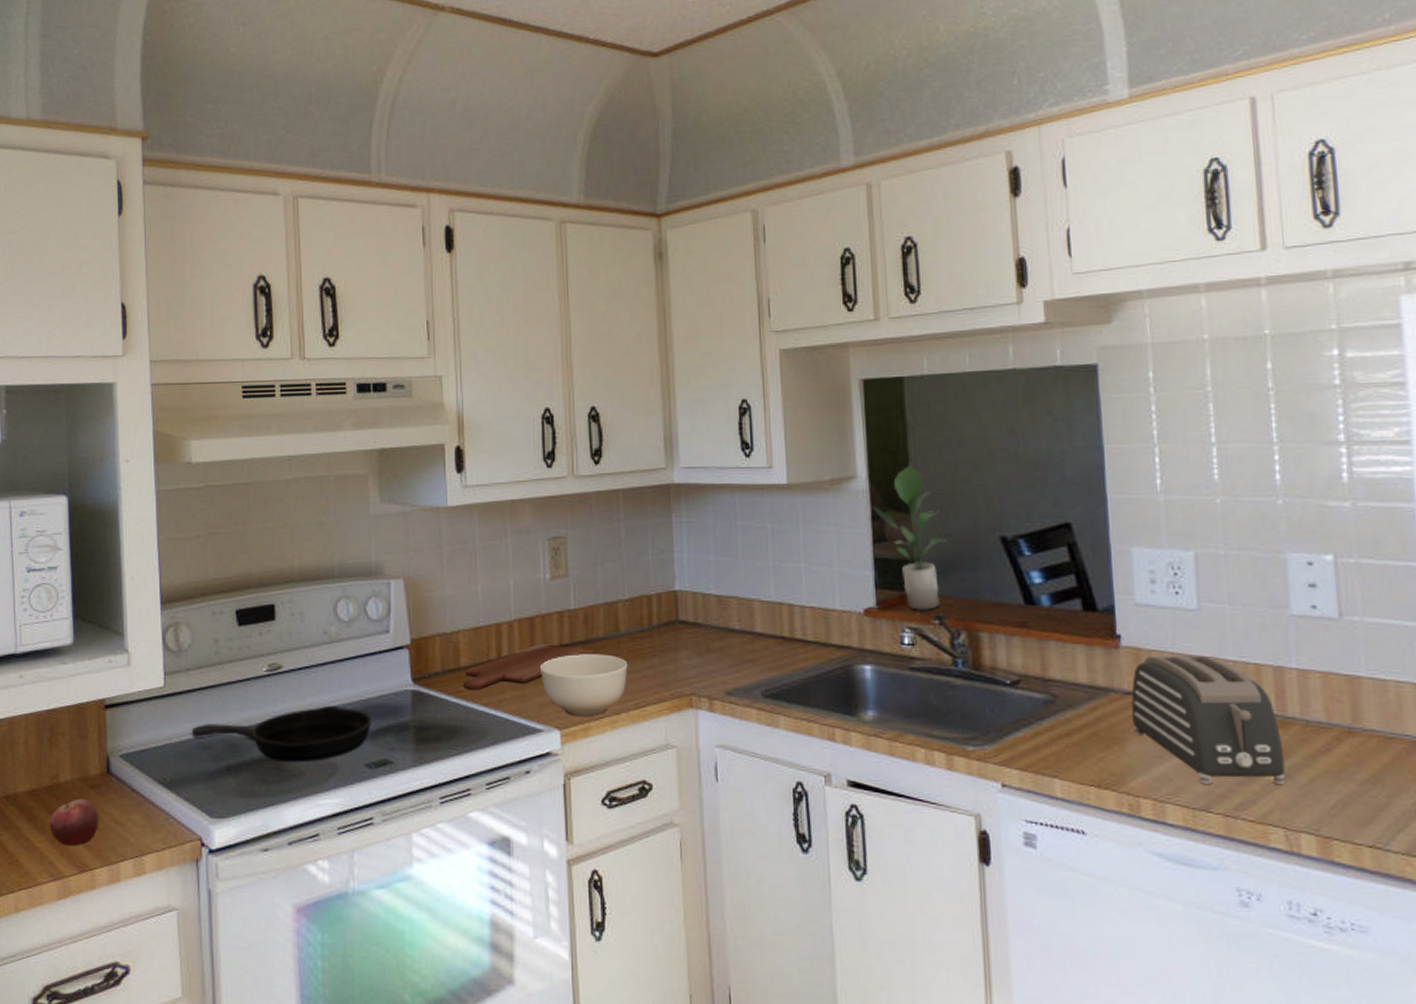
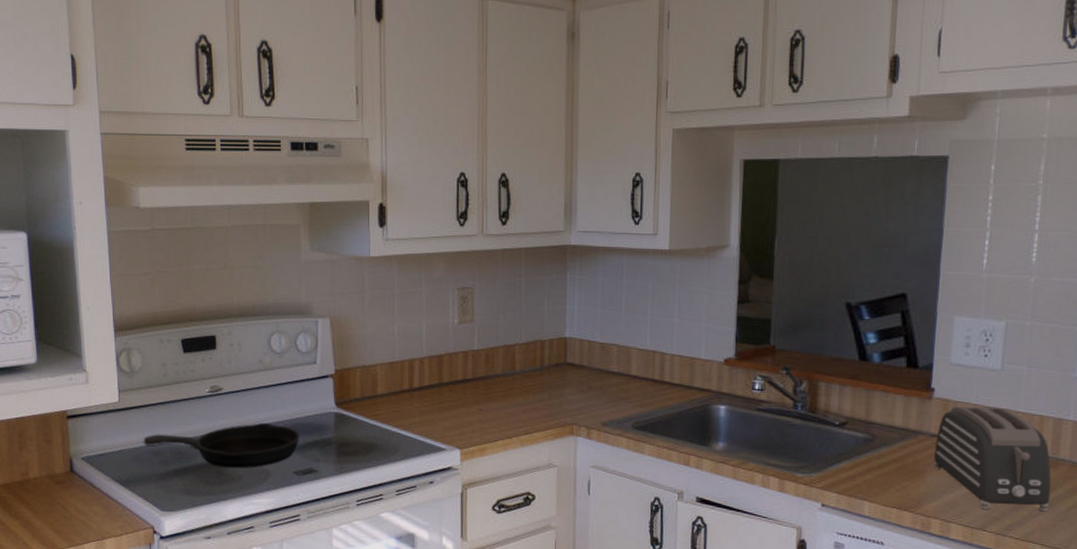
fruit: present [50,798,99,846] -> none [22,492,65,530]
cutting board: present [463,644,596,690] -> none [379,378,494,414]
bowl: present [539,654,628,717] -> none [445,387,521,440]
potted plant: present [871,465,947,612] -> none [739,238,801,363]

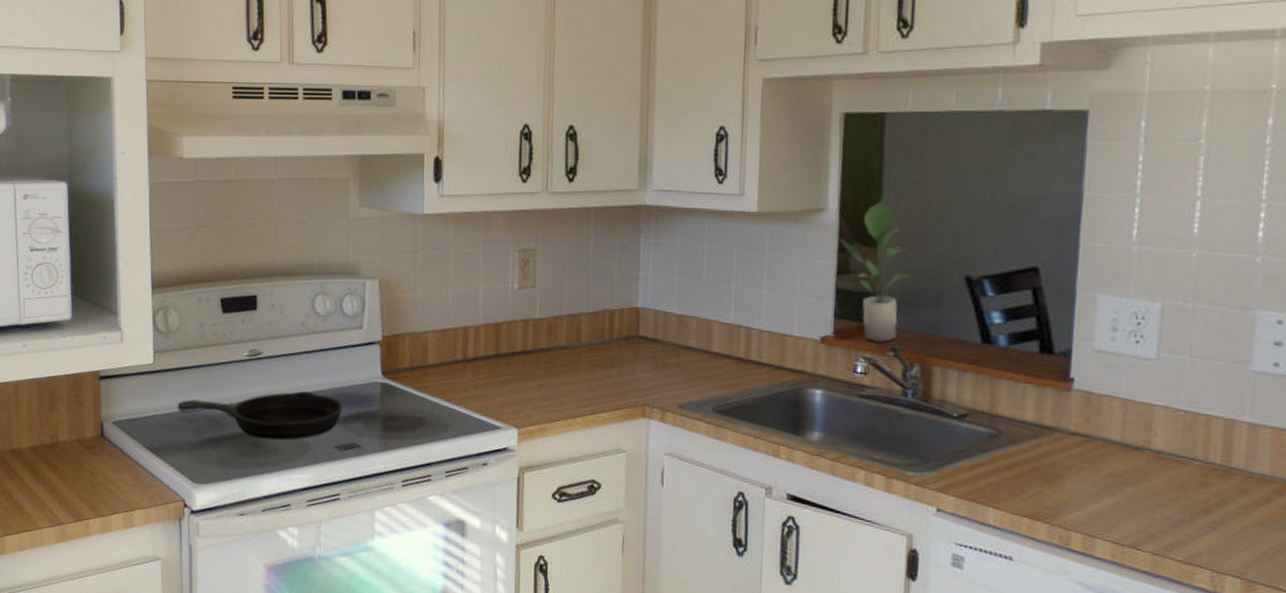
potted plant: none [739,238,801,363] -> present [839,200,912,343]
toaster: present [934,406,1051,512] -> none [1074,400,1222,531]

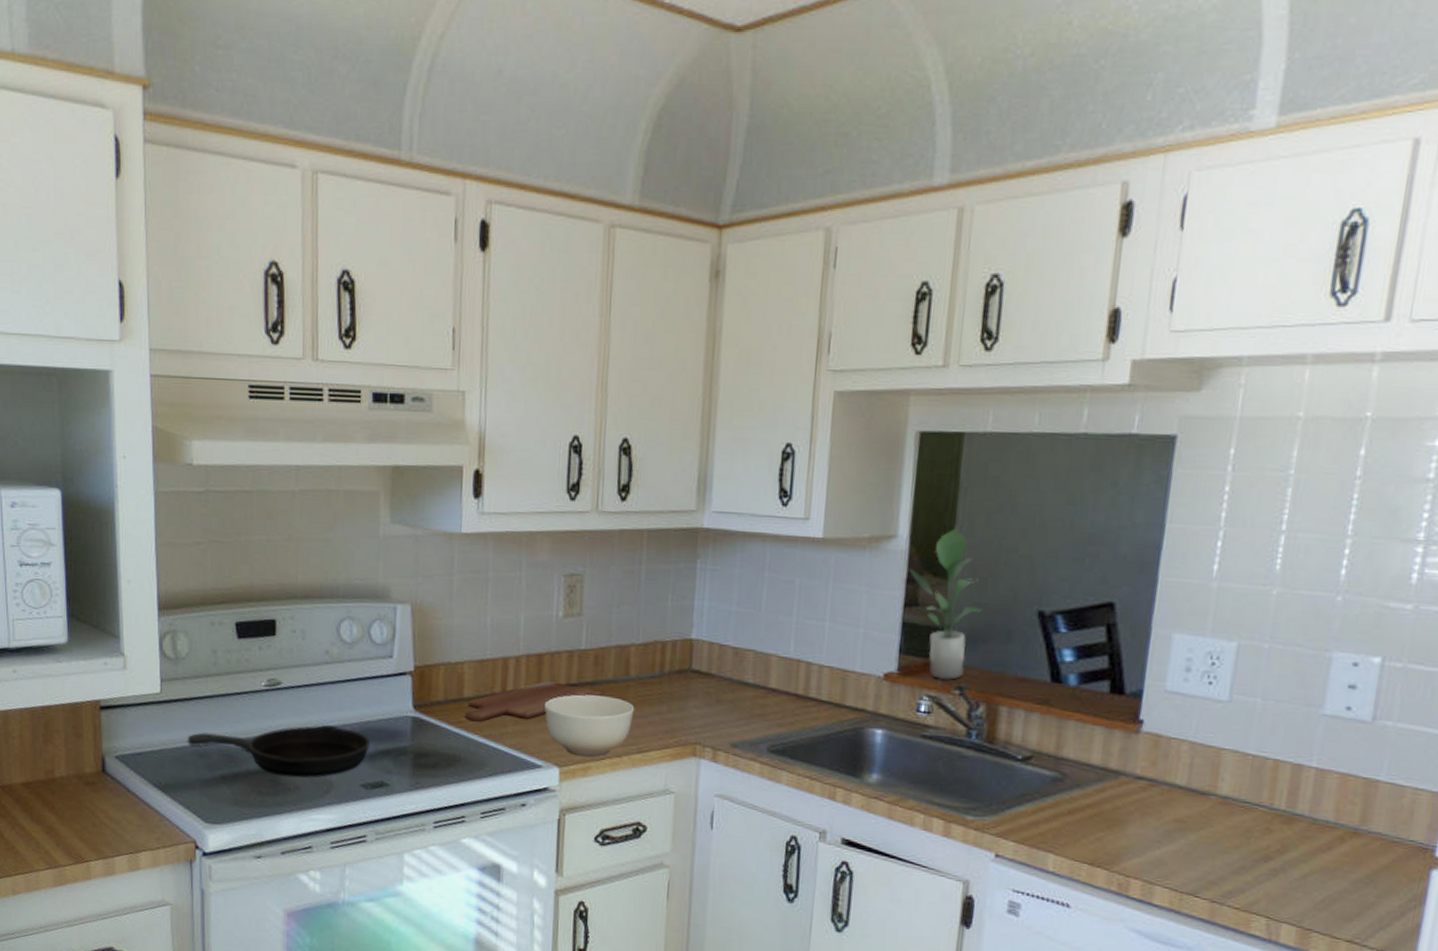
cutting board: none [429,348,557,387] -> present [465,681,603,722]
bowl: none [502,360,587,419] -> present [543,694,635,757]

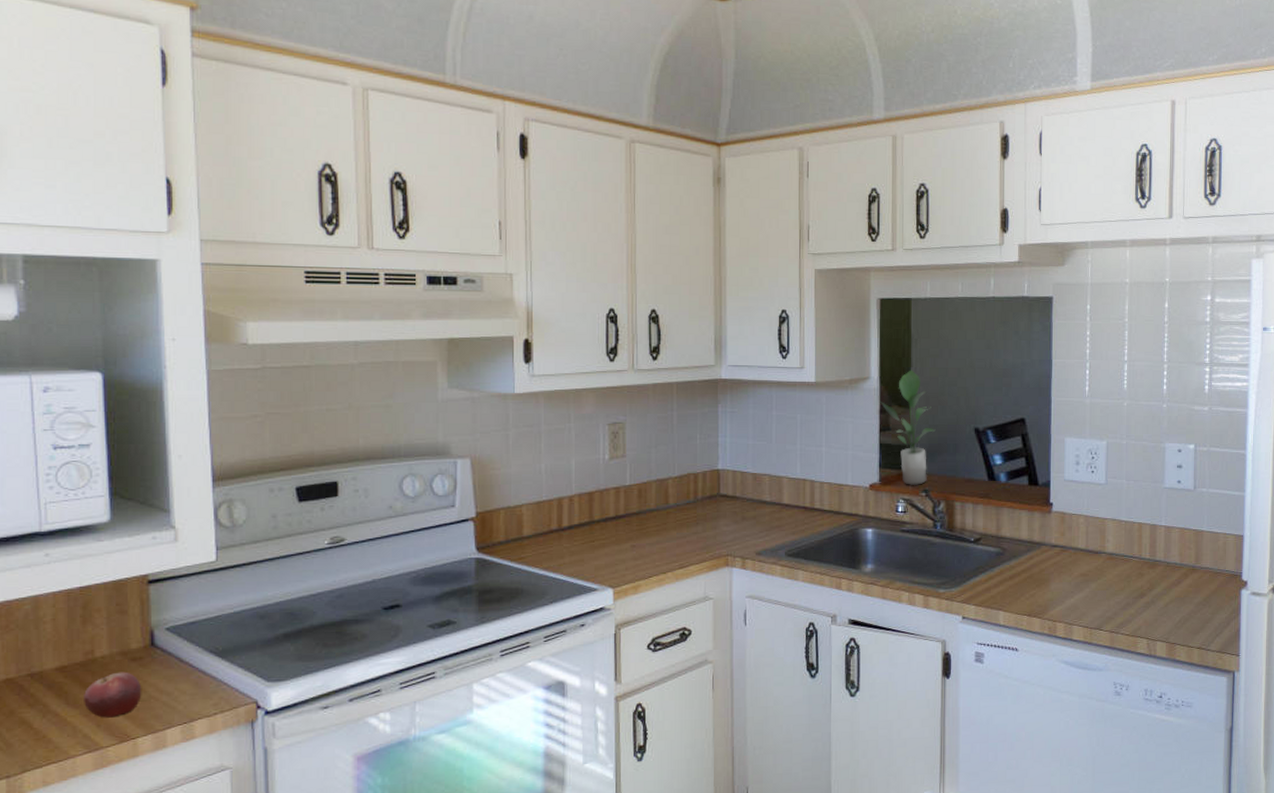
fruit: none [45,794,95,838] -> present [84,671,142,718]
frying pan: present [187,724,371,778] -> none [246,573,437,628]
cutting board: present [465,681,603,722] -> none [525,515,647,556]
bowl: present [543,694,635,757] -> none [596,523,675,577]

